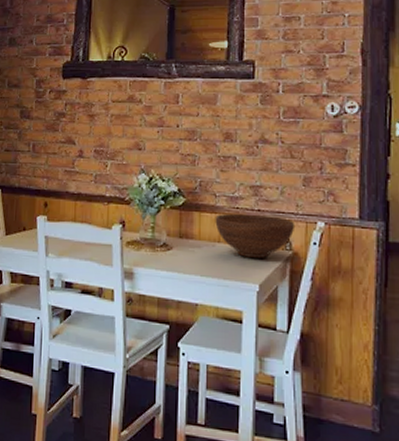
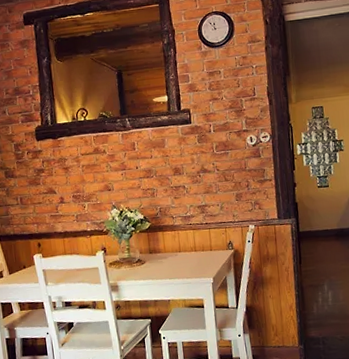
fruit bowl: present [215,213,295,258] -> none [174,226,234,260]

